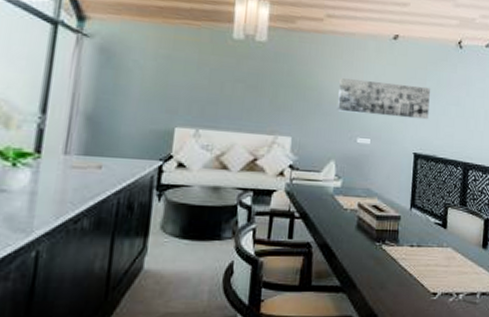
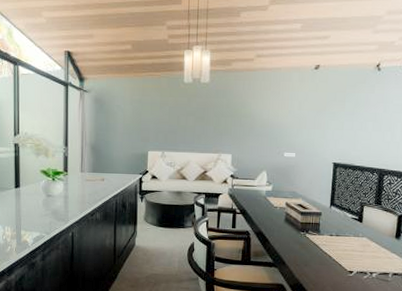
wall art: present [338,78,430,120] -> none [267,106,349,135]

